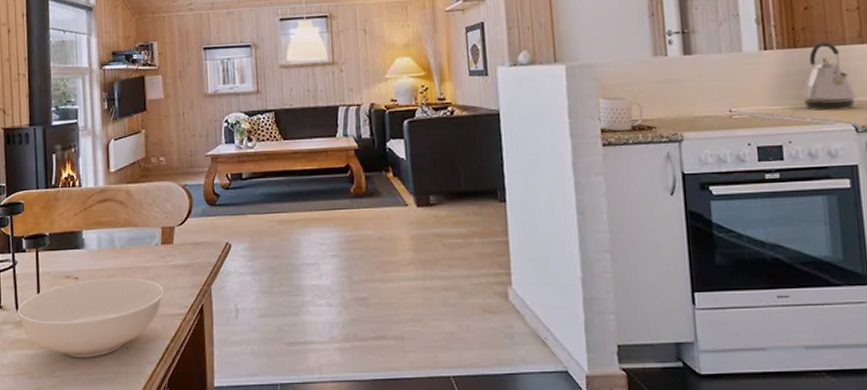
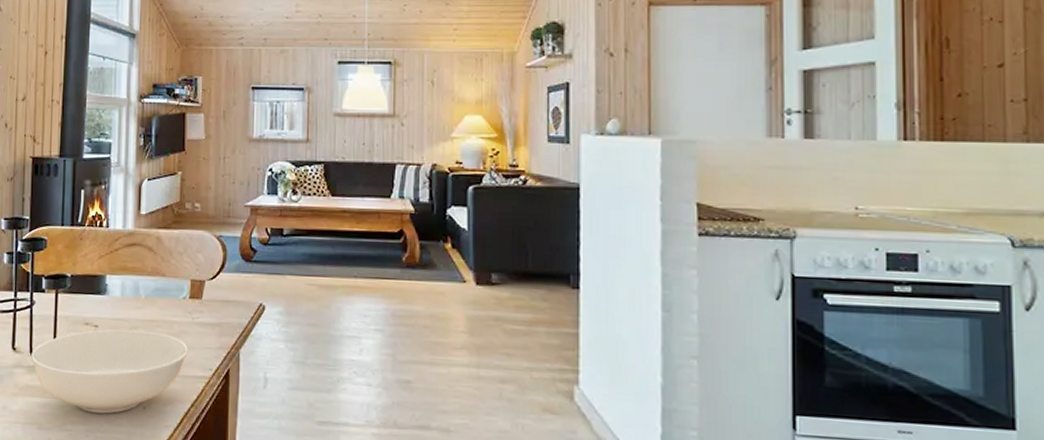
mug: present [598,96,644,132] -> none [695,178,751,221]
kettle: present [801,41,856,111] -> none [946,136,1015,220]

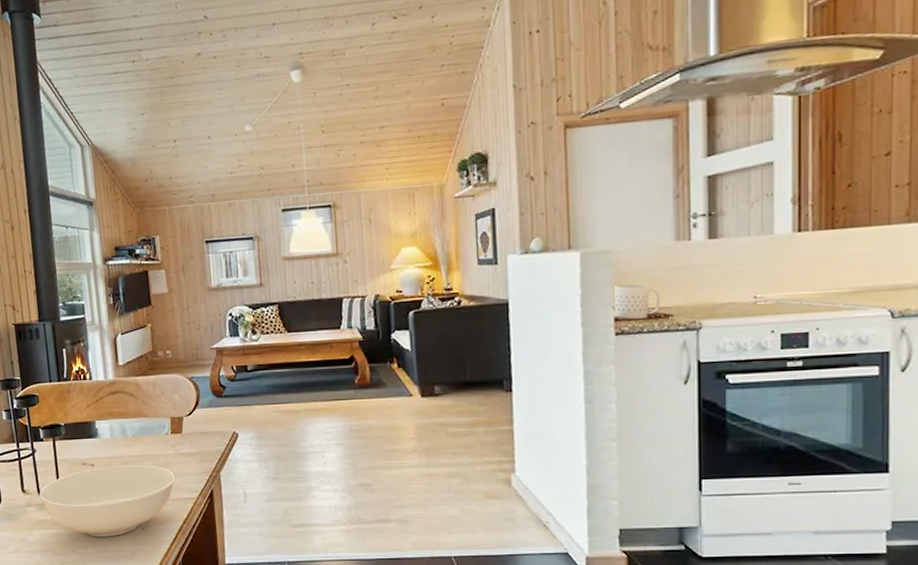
mug: none [695,178,751,221] -> present [612,283,661,320]

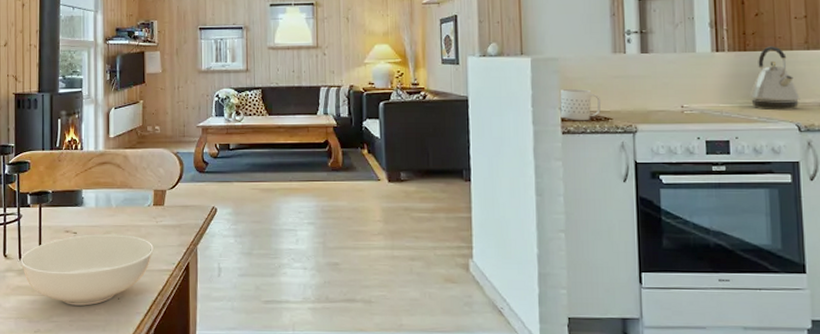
kettle: none [835,221,896,296] -> present [749,46,800,111]

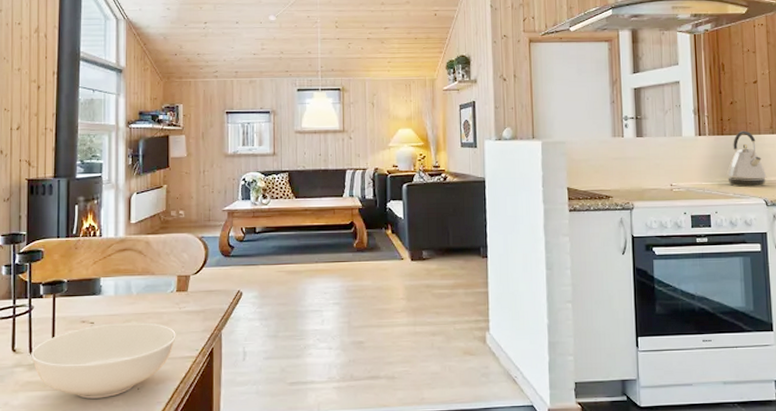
mug: present [559,88,602,121] -> none [566,169,603,200]

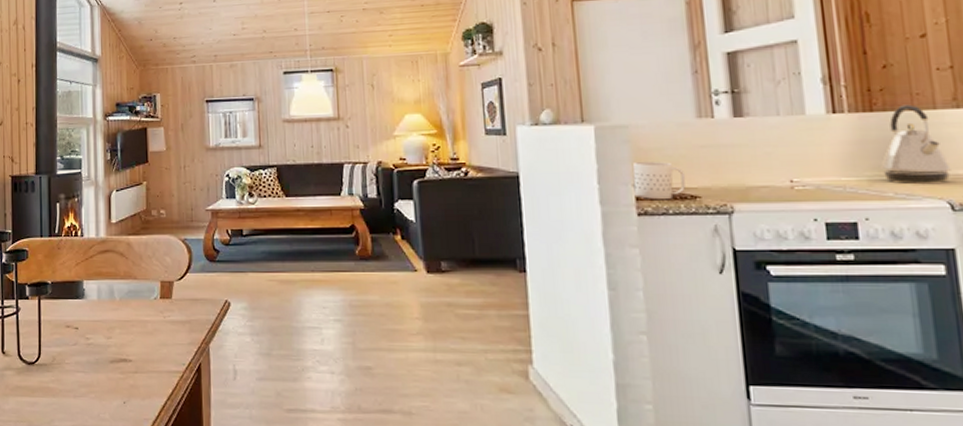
bowl: present [31,322,176,399] -> none [19,330,161,410]
mug: none [566,169,603,200] -> present [632,161,686,200]

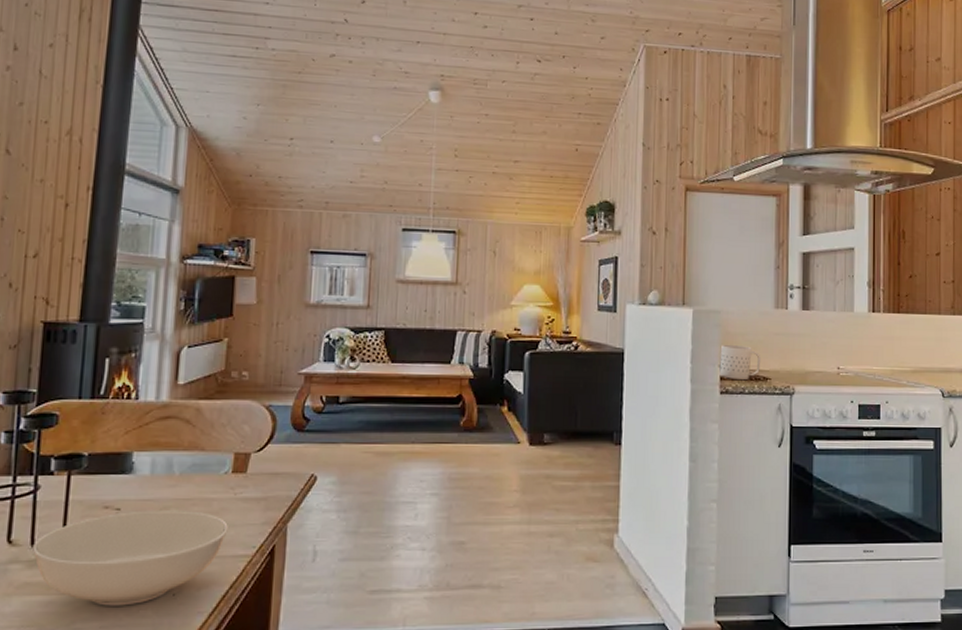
bowl: none [19,330,161,410] -> present [32,510,228,606]
kettle: present [881,104,951,185] -> none [900,309,945,376]

